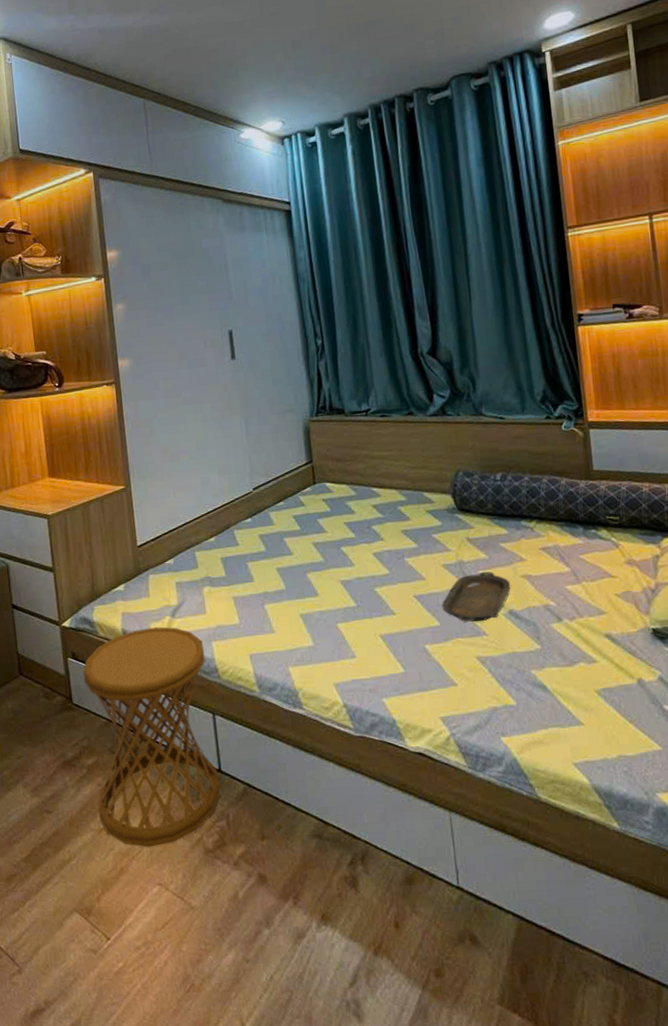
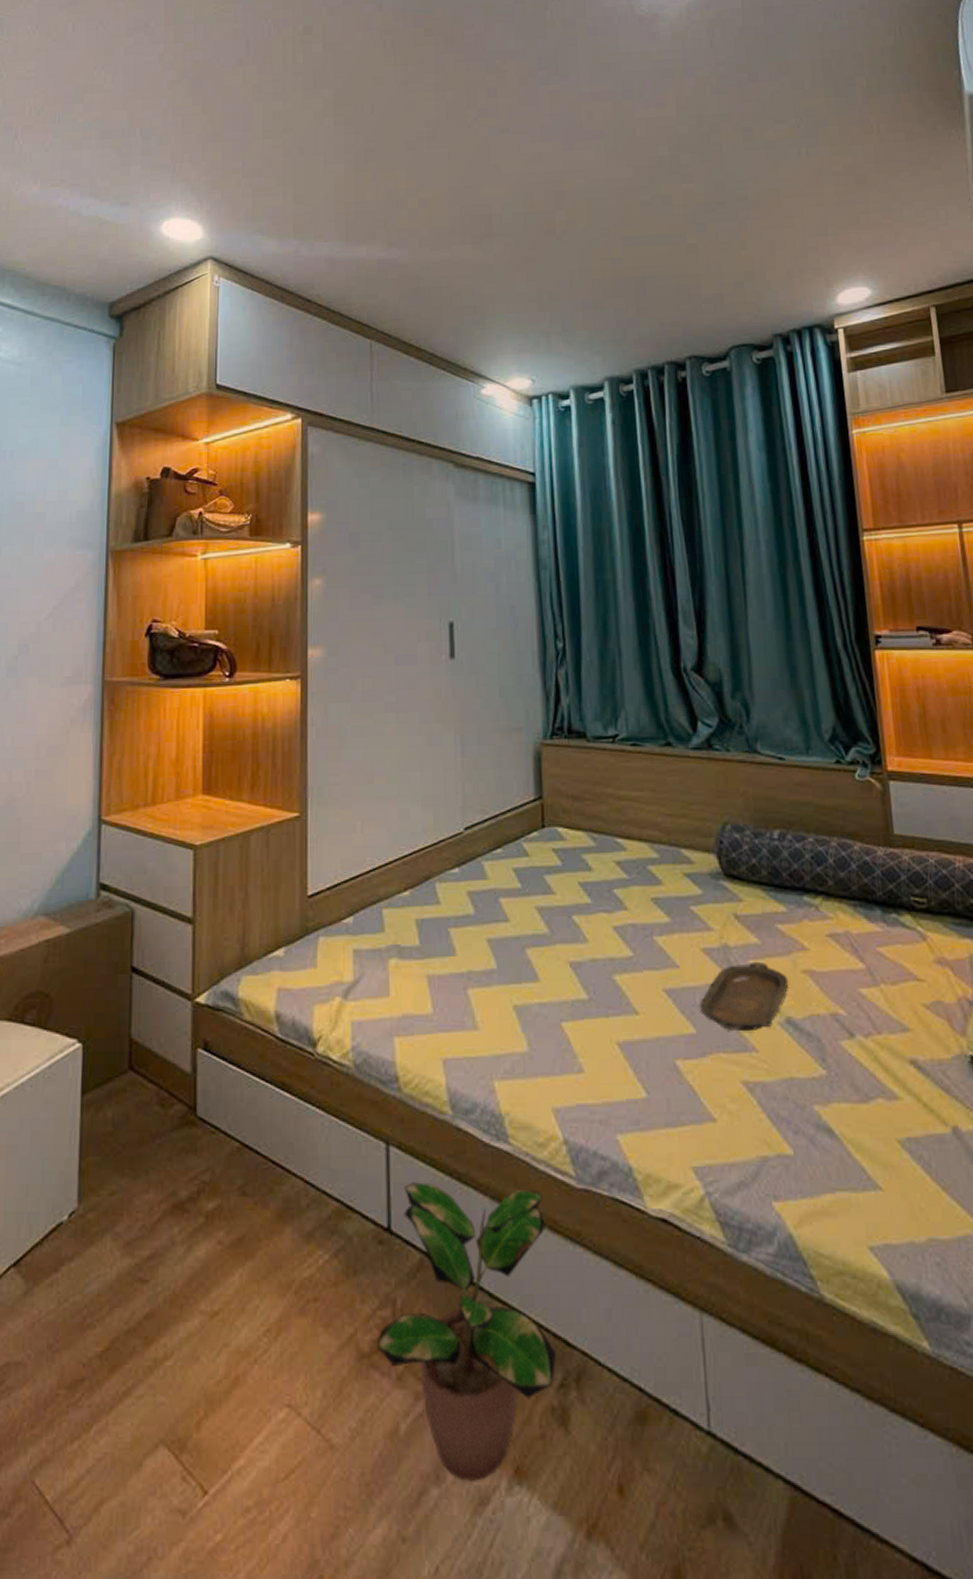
side table: present [83,627,220,848] -> none [214,1011,386,1346]
potted plant: none [218,738,347,924] -> present [378,1182,556,1481]

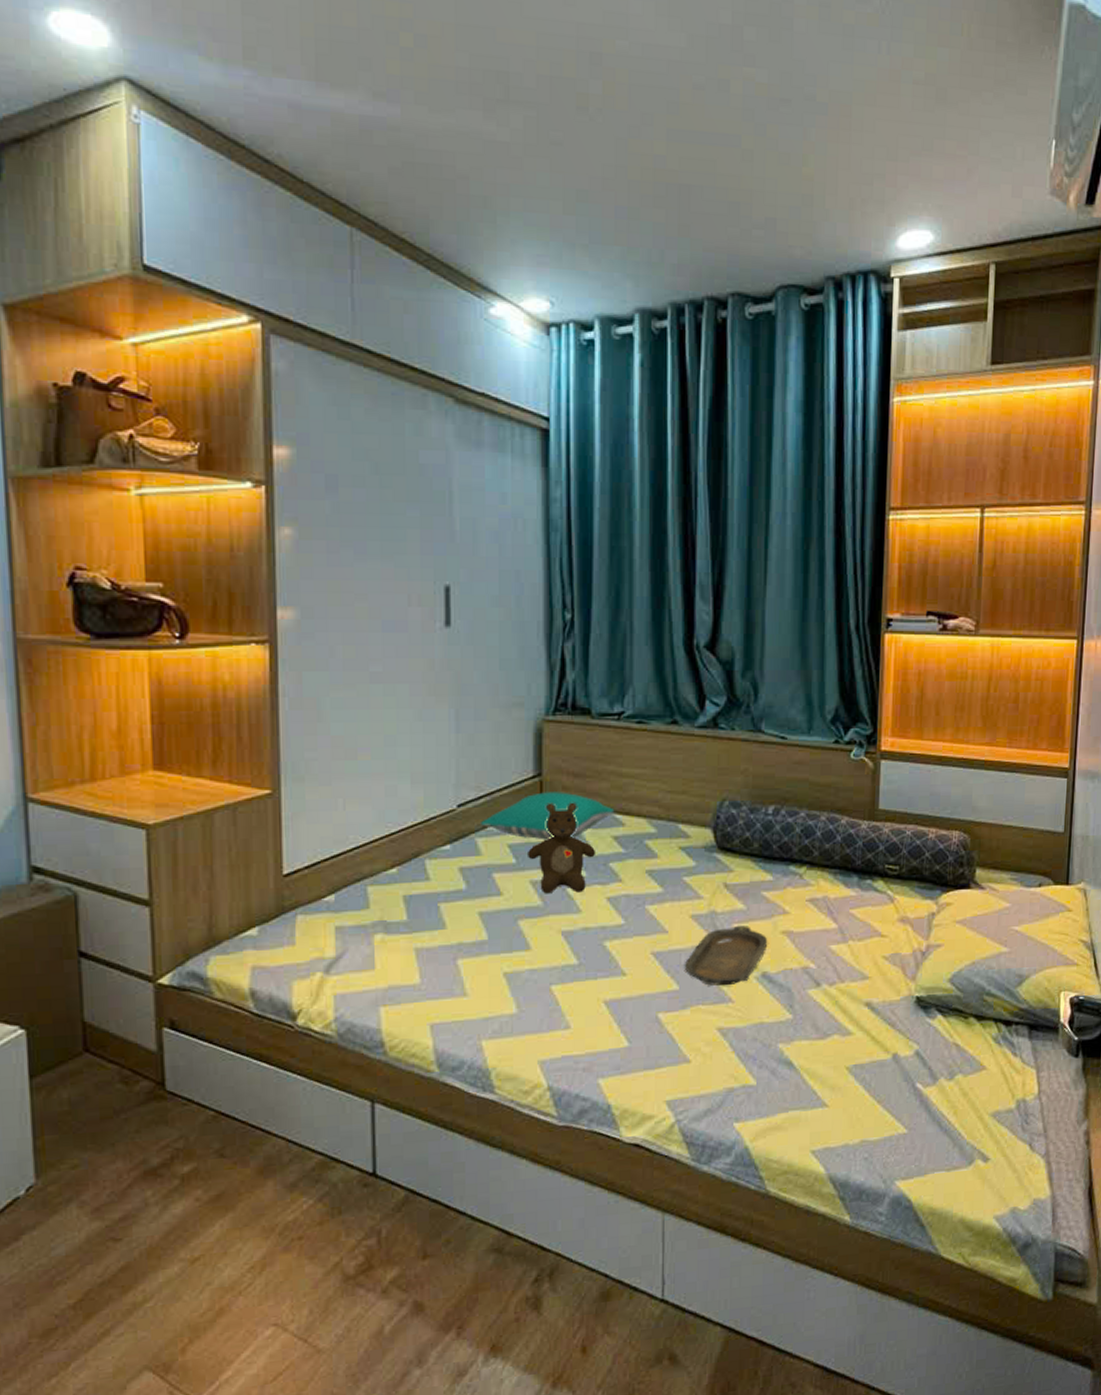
potted plant: present [378,1182,556,1481] -> none [363,1130,532,1361]
pillow: none [485,815,615,865] -> present [479,792,615,840]
teddy bear: none [532,825,600,921] -> present [528,802,596,894]

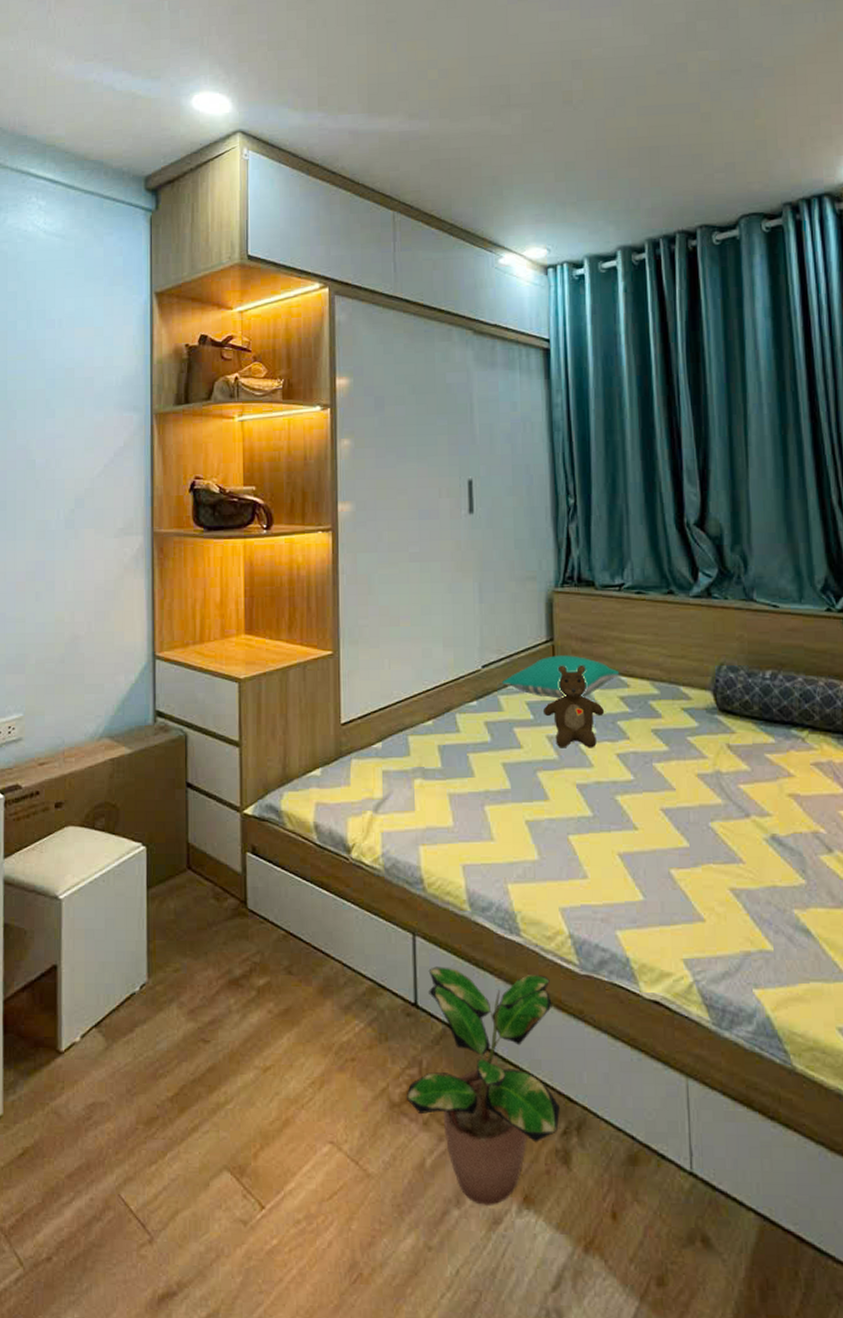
potted plant: none [363,1130,532,1361] -> present [407,966,560,1205]
serving tray: present [684,925,768,986] -> none [693,785,775,846]

